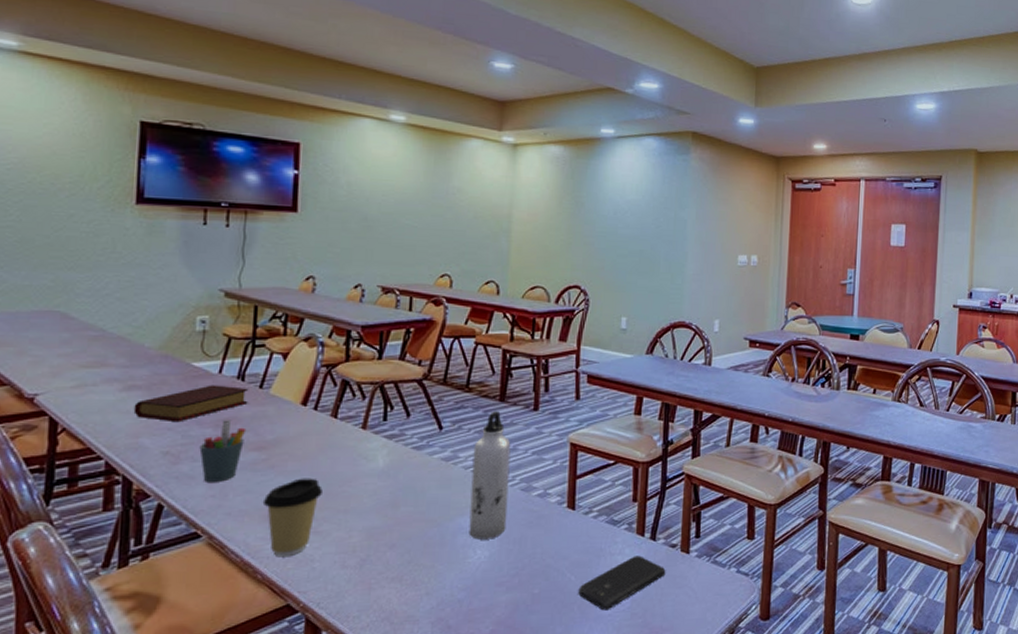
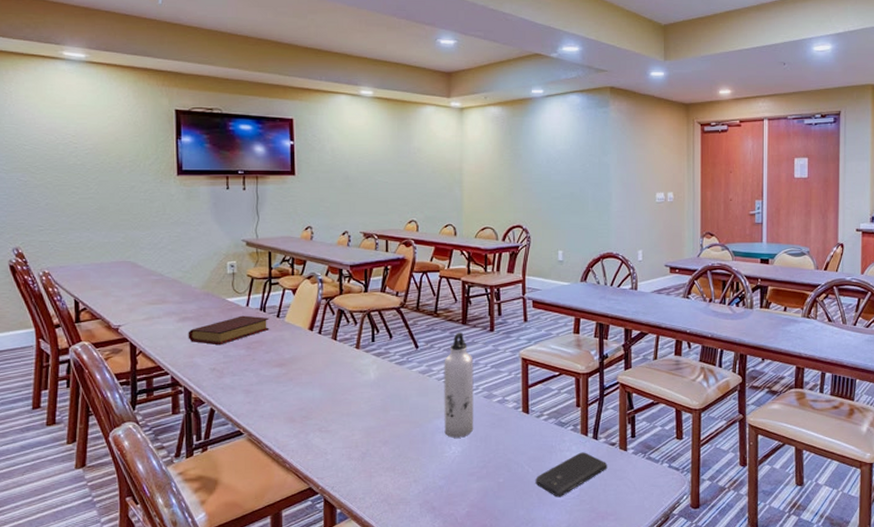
pen holder: present [199,420,247,482] -> none [237,343,270,392]
coffee cup: present [262,478,322,558] -> none [285,388,329,451]

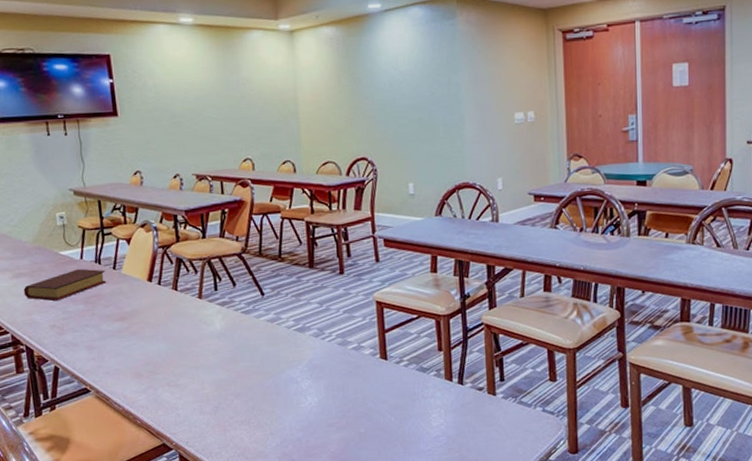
water bottle: present [444,333,474,438] -> none [292,277,330,388]
smartphone: present [535,452,608,498] -> none [399,398,476,446]

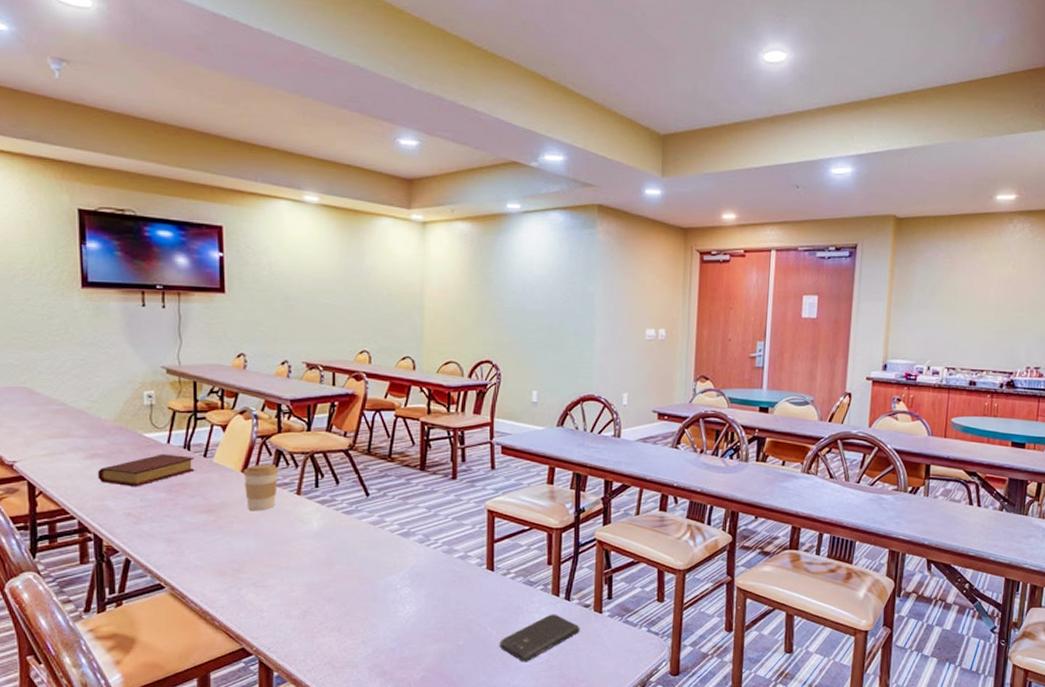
coffee cup: none [149,272,181,317] -> present [243,464,279,511]
smartphone: none [399,398,476,446] -> present [499,614,580,662]

